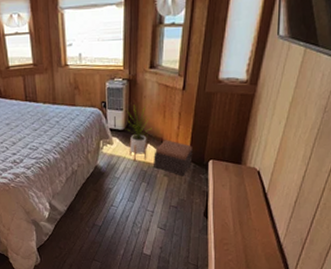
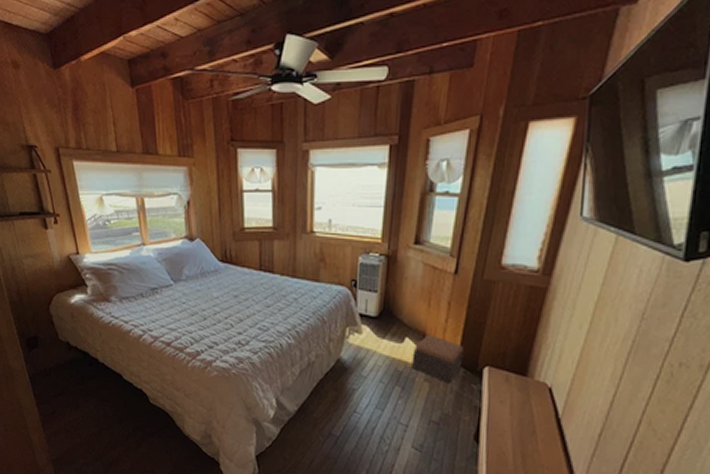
house plant: present [125,104,152,161] -> none [378,286,413,357]

